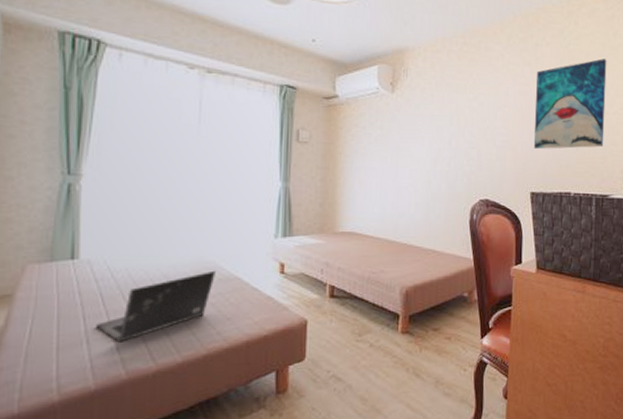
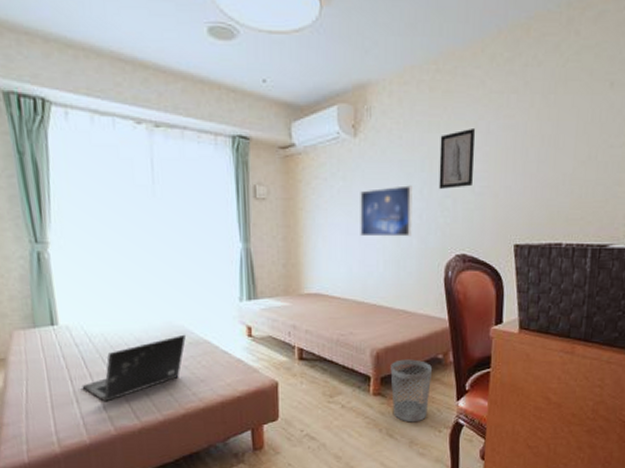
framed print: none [394,136,442,182] -> present [360,185,413,237]
wastebasket: none [418,297,458,361] -> present [390,359,432,423]
wall art: none [465,92,496,142] -> present [439,129,475,190]
wall art: present [533,58,607,150] -> none [519,77,615,195]

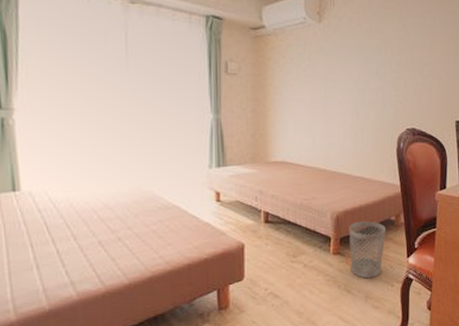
laptop: present [82,334,186,402] -> none [43,199,154,267]
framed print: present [360,185,413,237] -> none [323,67,370,112]
wall art: present [439,129,475,190] -> none [392,21,423,72]

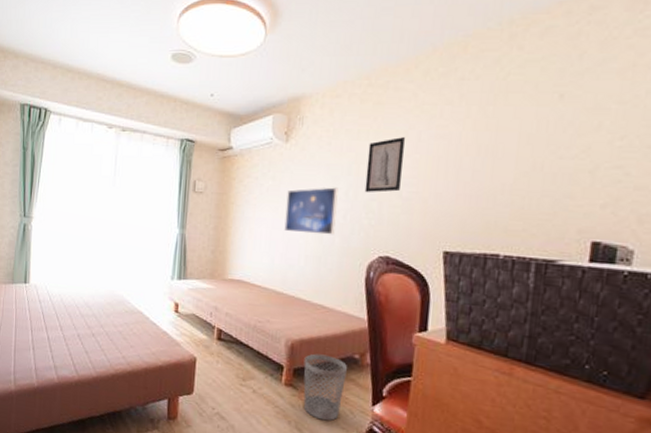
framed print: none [323,67,370,112] -> present [284,187,338,235]
wall art: none [392,21,423,72] -> present [364,137,405,193]

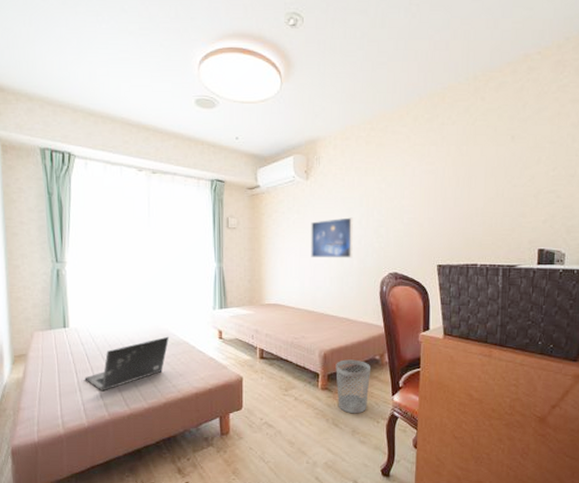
laptop: none [38,303,123,353] -> present [84,336,169,391]
wall art: present [364,137,405,193] -> none [374,173,402,221]

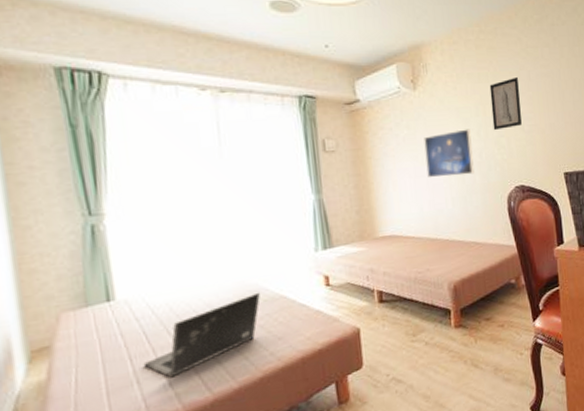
wastebasket: present [335,359,370,414] -> none [468,287,508,350]
wall art: none [374,173,402,221] -> present [489,77,522,131]

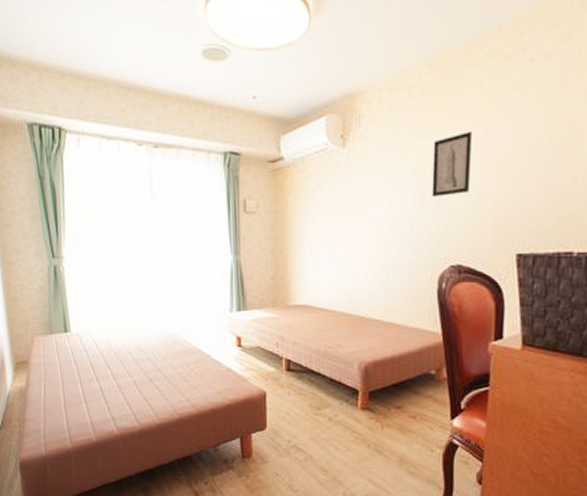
laptop: present [143,292,260,378] -> none [90,343,180,404]
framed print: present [424,129,474,178] -> none [348,194,403,248]

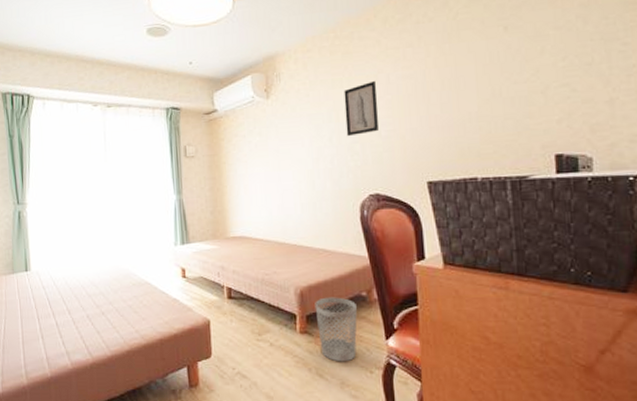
wastebasket: none [379,374,423,440] -> present [315,297,357,362]

